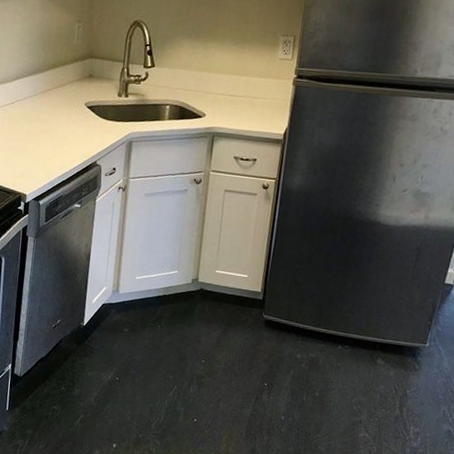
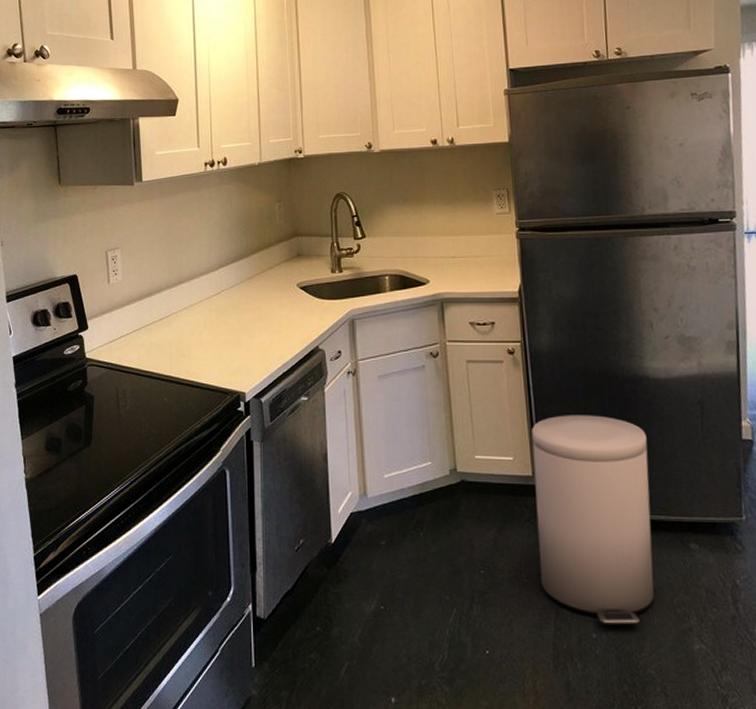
pedal bin: none [249,245,365,415] -> present [532,415,654,626]

